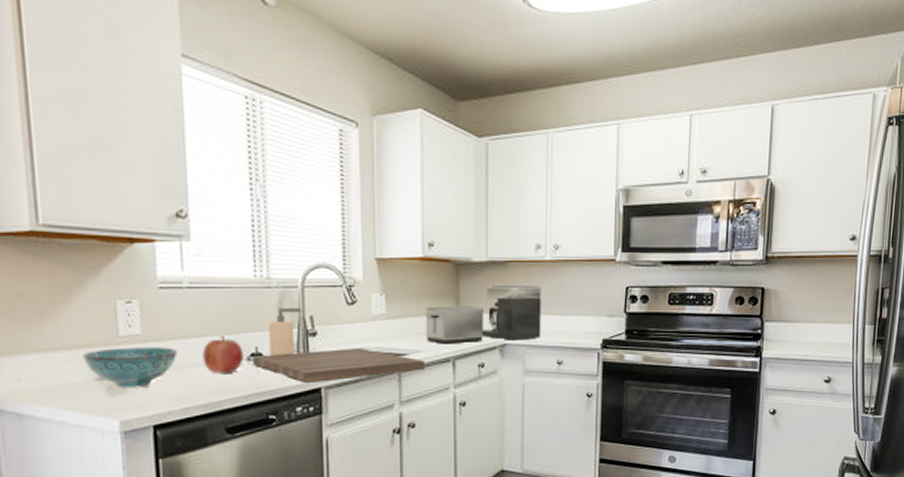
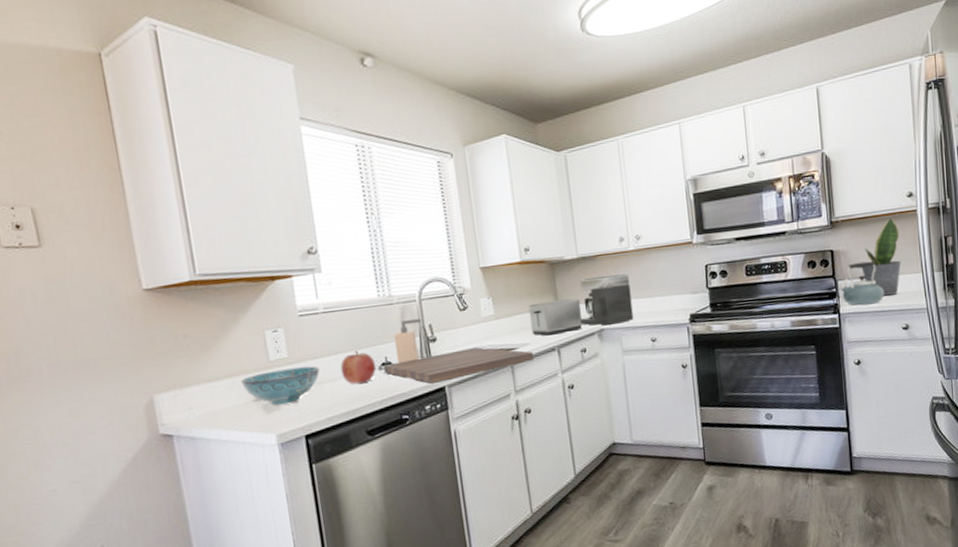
kettle: none [764,304,811,352] -> present [839,261,884,306]
potted plant: none [791,259,836,344] -> present [861,217,902,296]

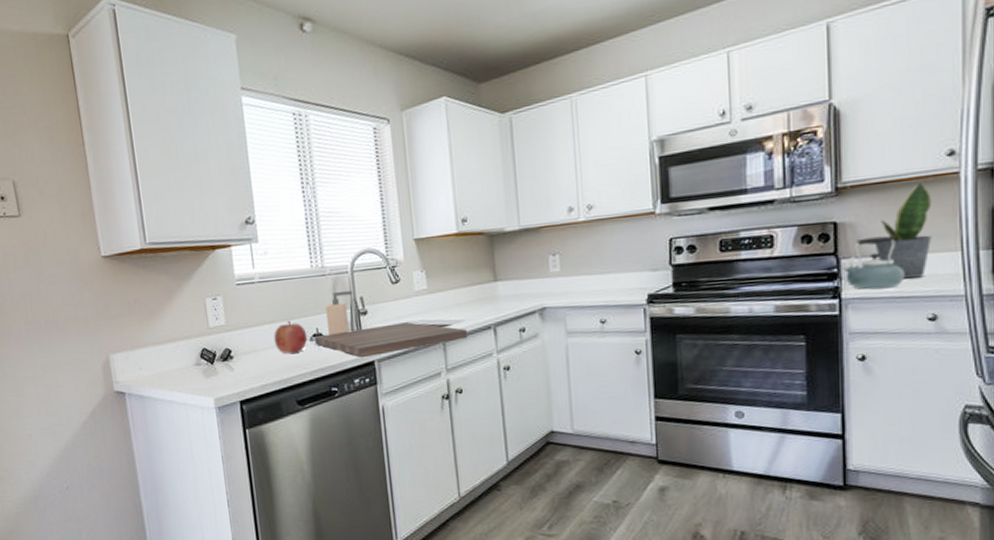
bowl: present [241,366,320,406] -> none [184,334,255,371]
toaster: present [528,298,582,336] -> none [463,273,522,313]
coffee maker: present [580,274,634,325] -> none [520,247,581,304]

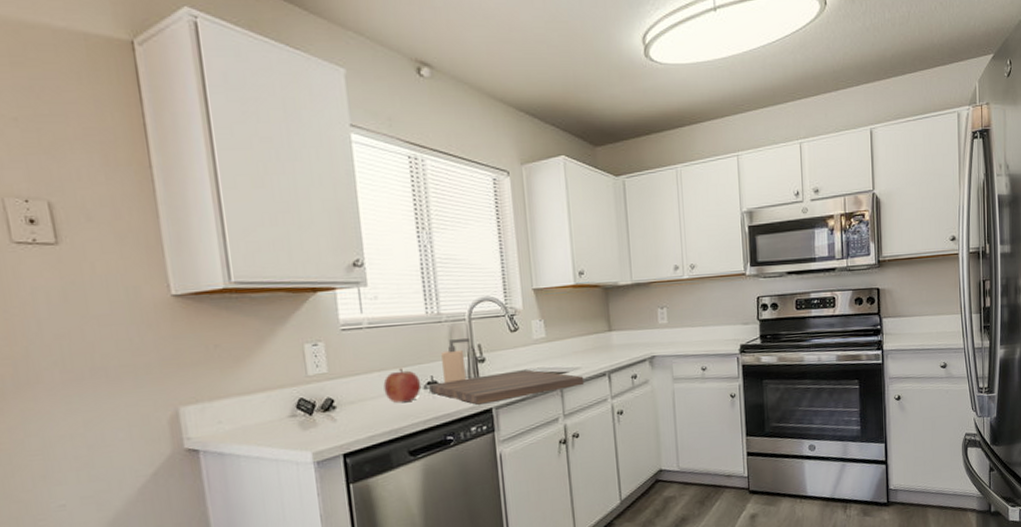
kettle: present [842,235,905,290] -> none [883,300,925,344]
potted plant: present [874,181,933,279] -> none [905,259,943,335]

